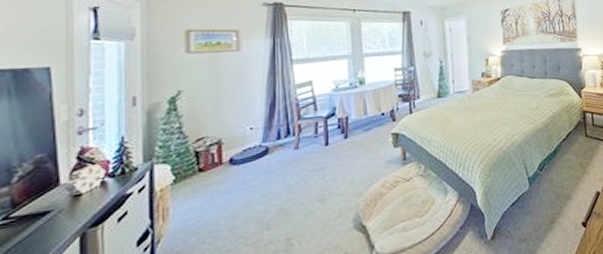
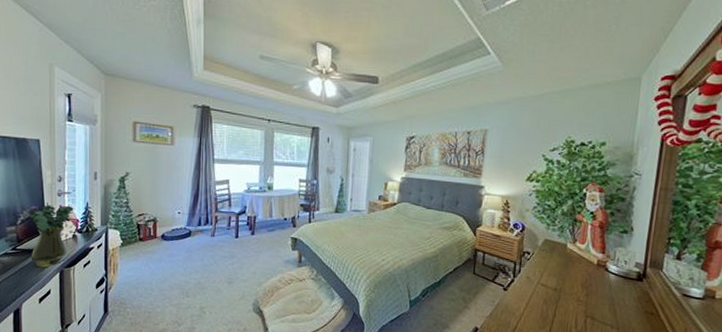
vase: none [33,143,102,237] -> present [30,202,74,268]

